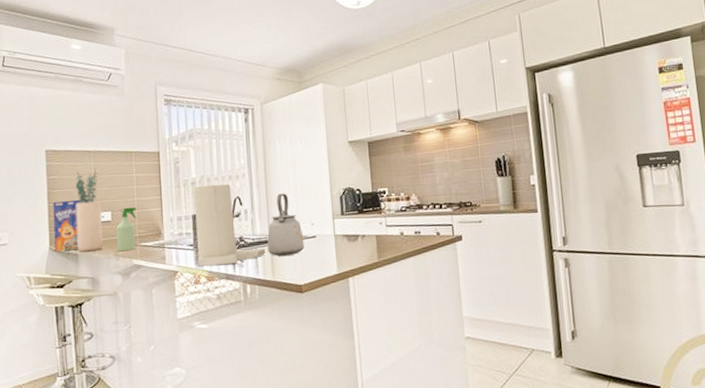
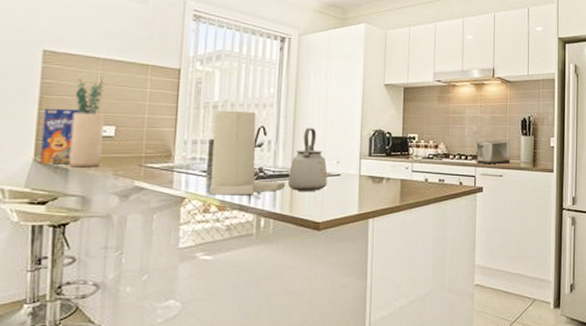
spray bottle: present [115,207,137,252] -> none [118,124,147,171]
toaster: none [450,184,489,212] -> present [476,140,511,165]

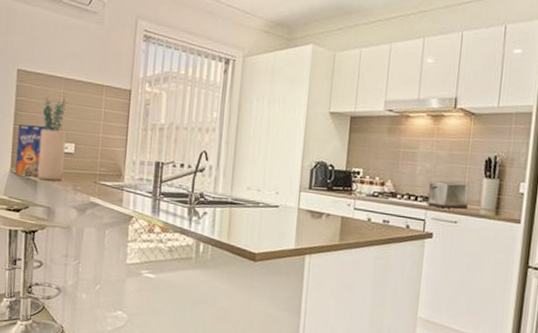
paper towel: present [209,110,286,196] -> none [153,133,225,220]
kettle: present [287,128,328,191] -> none [226,155,266,221]

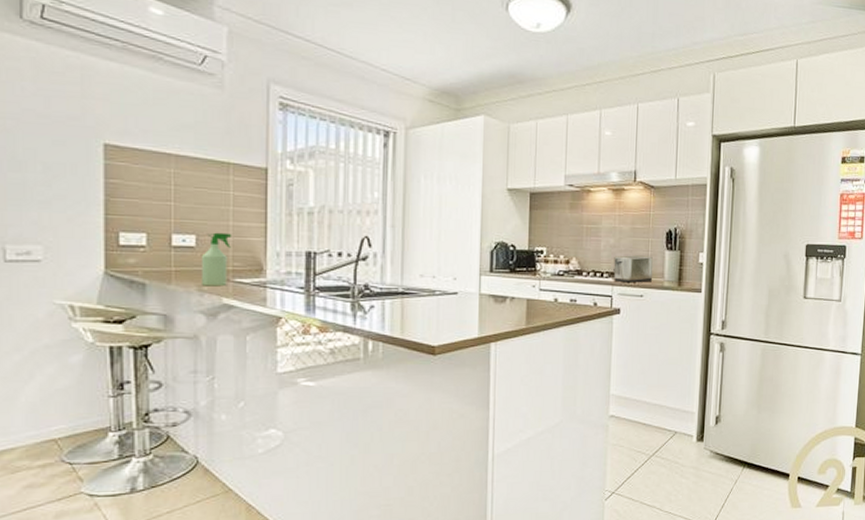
cereal box: present [15,124,60,177] -> none [112,214,173,279]
vase: present [38,96,67,181] -> none [146,177,182,282]
spray bottle: none [76,142,101,187] -> present [200,232,232,287]

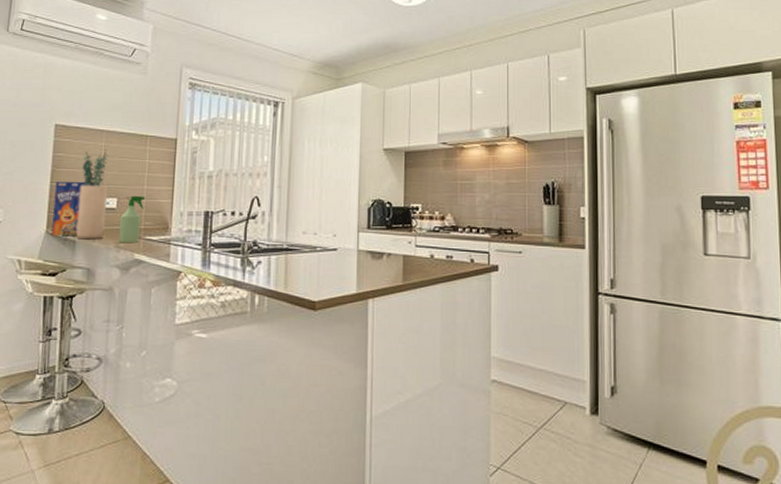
cereal box: none [112,214,173,279] -> present [51,182,101,237]
vase: none [146,177,182,282] -> present [76,149,108,240]
toaster: present [613,255,653,283] -> none [490,210,532,239]

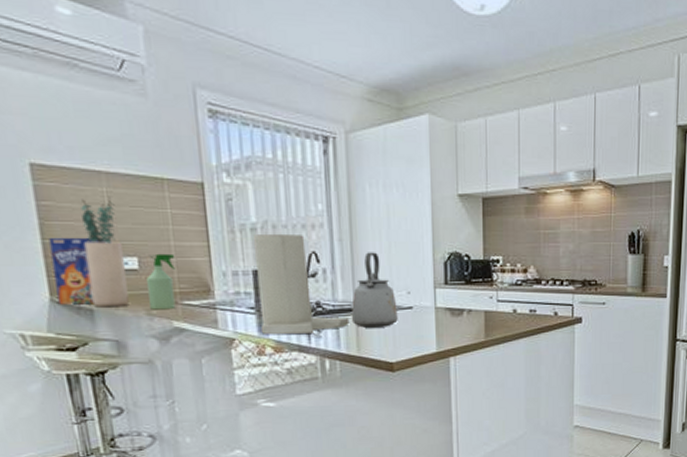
paper towel: none [204,180,280,271] -> present [252,233,350,335]
kettle: none [282,198,324,267] -> present [351,252,398,328]

